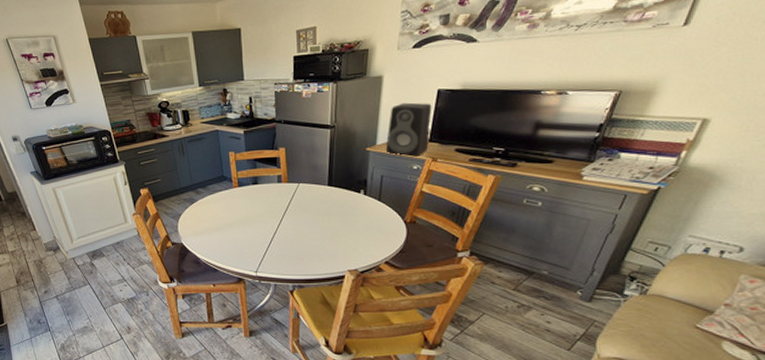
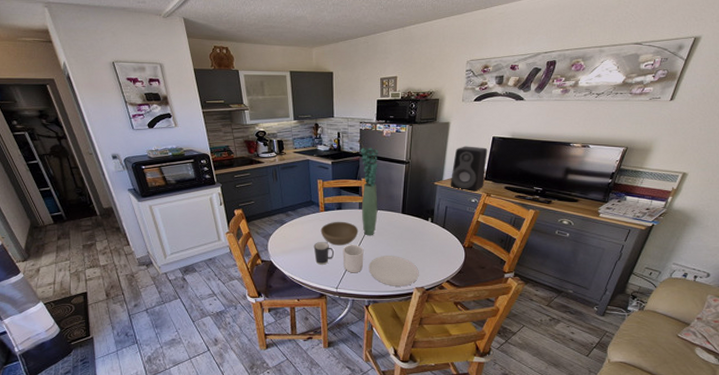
mug: none [228,221,251,246] -> present [313,242,334,265]
bowl: none [235,197,278,225] -> present [320,221,359,246]
mug: none [261,222,286,255] -> present [342,244,364,273]
vase: none [277,107,300,213] -> present [361,143,378,236]
plate: none [291,234,351,269] -> present [368,256,419,287]

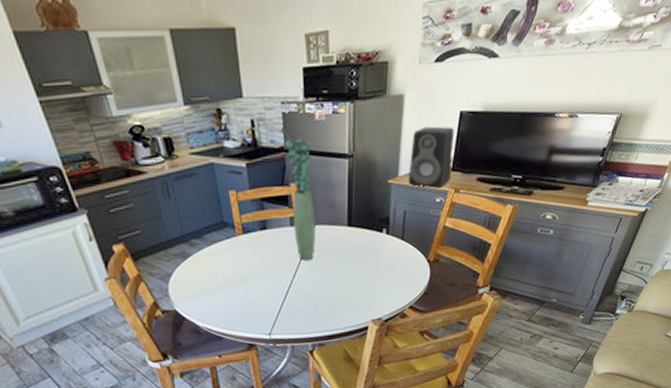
mug: present [313,242,334,265] -> none [233,276,262,307]
bowl: present [320,221,359,246] -> none [240,245,292,279]
mug: present [342,244,364,273] -> none [273,274,303,313]
plate: present [368,256,419,287] -> none [309,283,375,323]

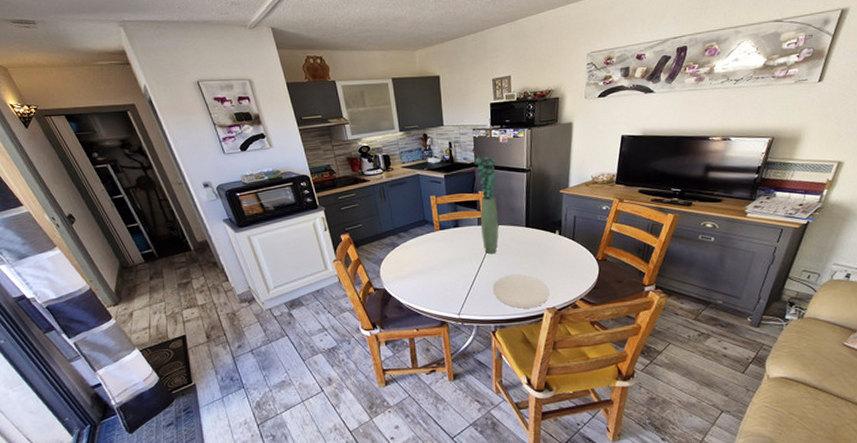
plate: none [309,283,375,323] -> present [492,274,549,309]
speaker: present [408,126,455,188] -> none [577,147,617,198]

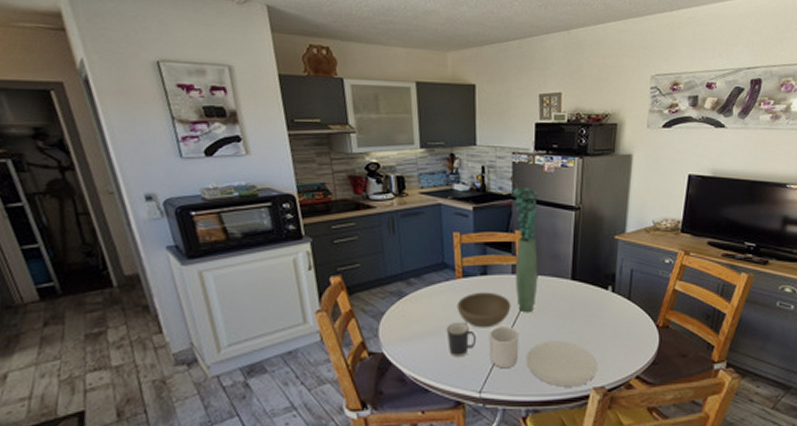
mug: none [430,264,453,290] -> present [446,323,476,357]
bowl: none [437,240,479,267] -> present [456,292,511,328]
mug: none [463,264,487,297] -> present [488,325,519,369]

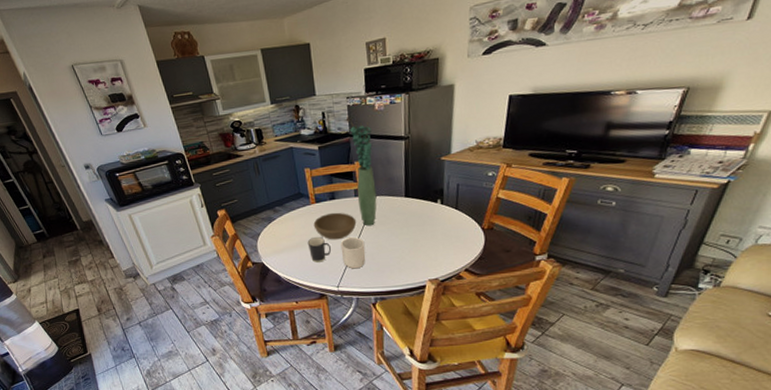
plate: present [526,341,597,387] -> none [371,246,432,280]

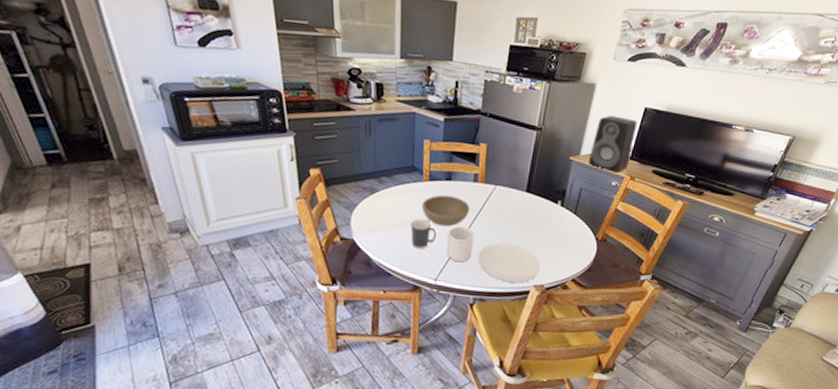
vase: present [350,121,377,226] -> none [475,98,505,217]
plate: none [371,246,432,280] -> present [478,243,540,283]
speaker: none [460,109,505,164] -> present [588,115,637,173]

